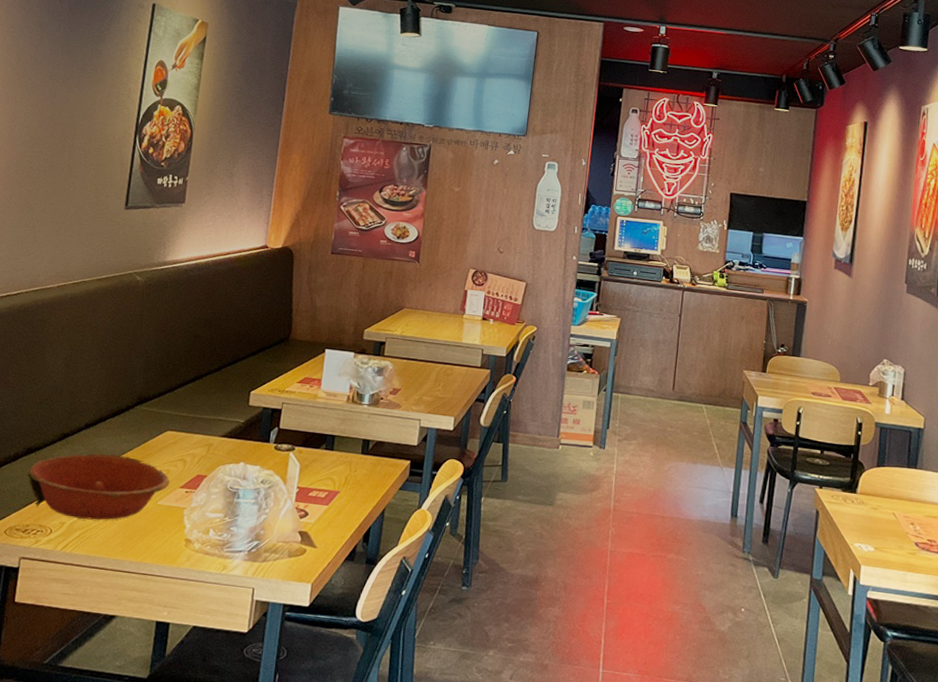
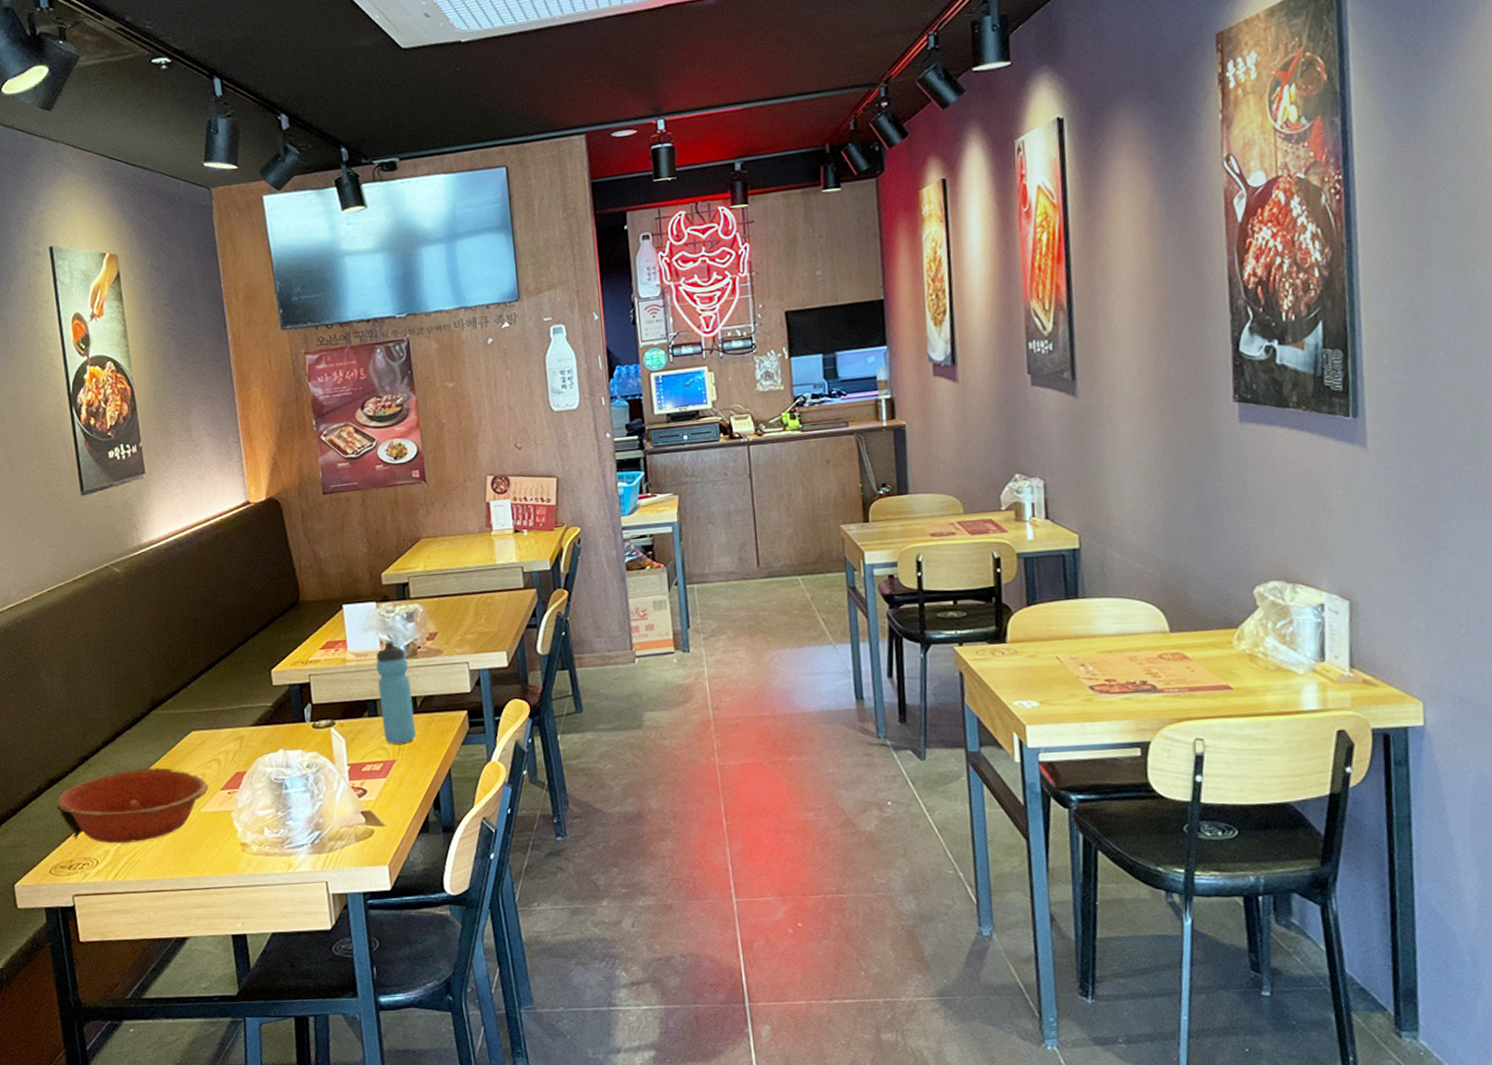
water bottle: none [334,388,370,479] -> present [376,641,416,744]

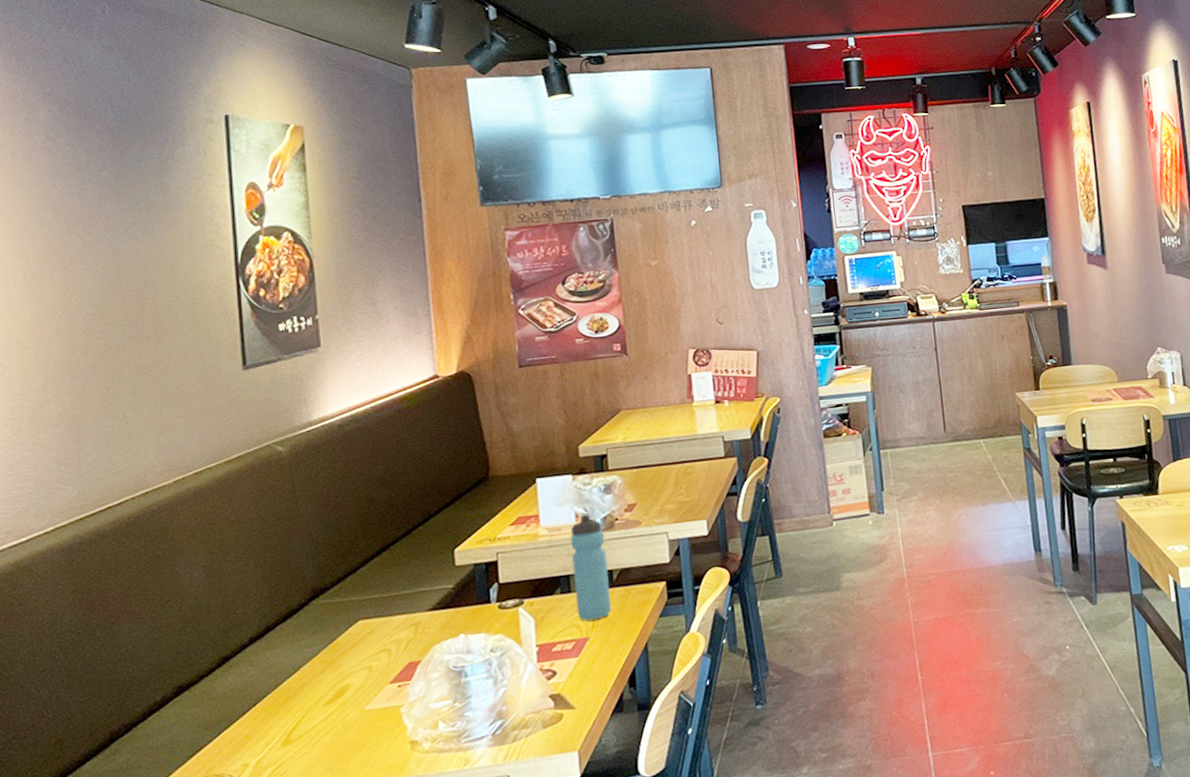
bowl: present [56,768,209,844] -> none [184,663,375,755]

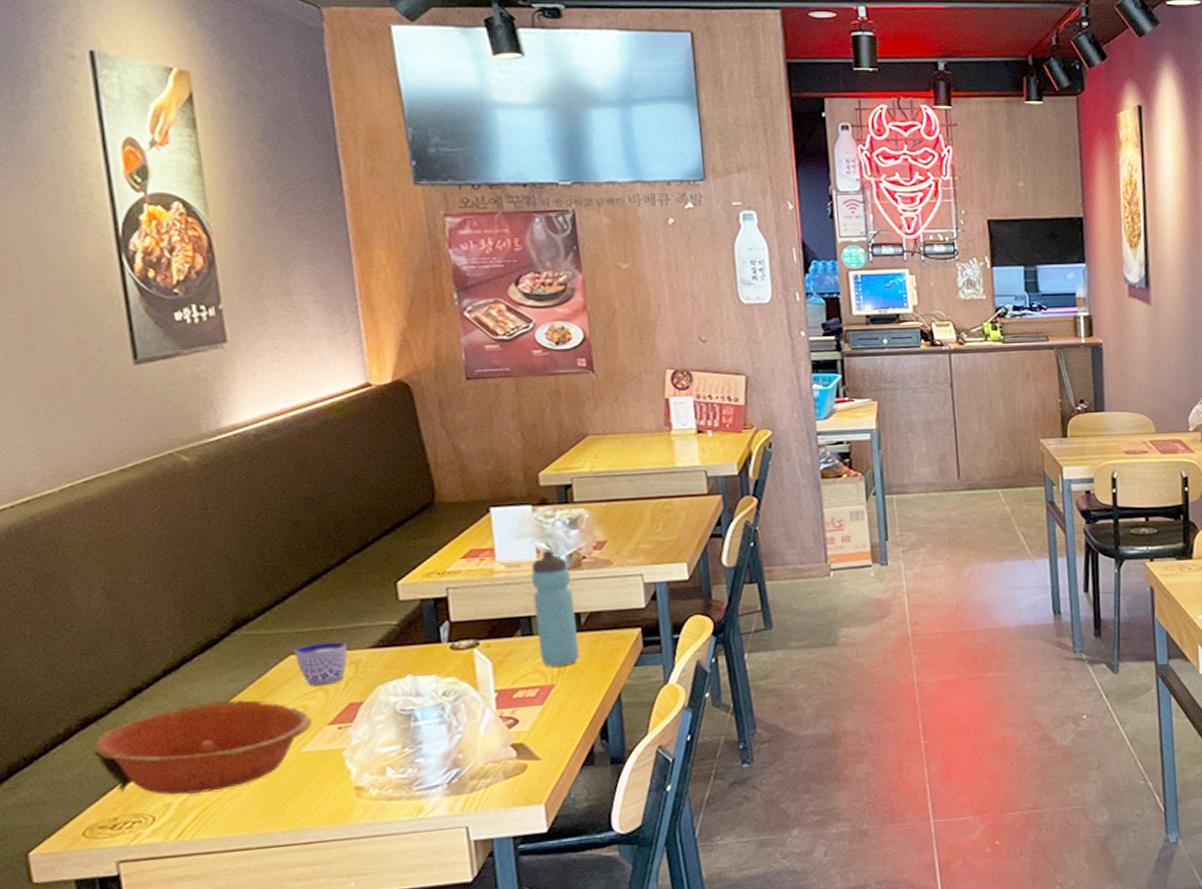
bowl: none [184,663,375,755] -> present [93,700,312,795]
cup: none [363,606,409,648] -> present [295,641,348,686]

